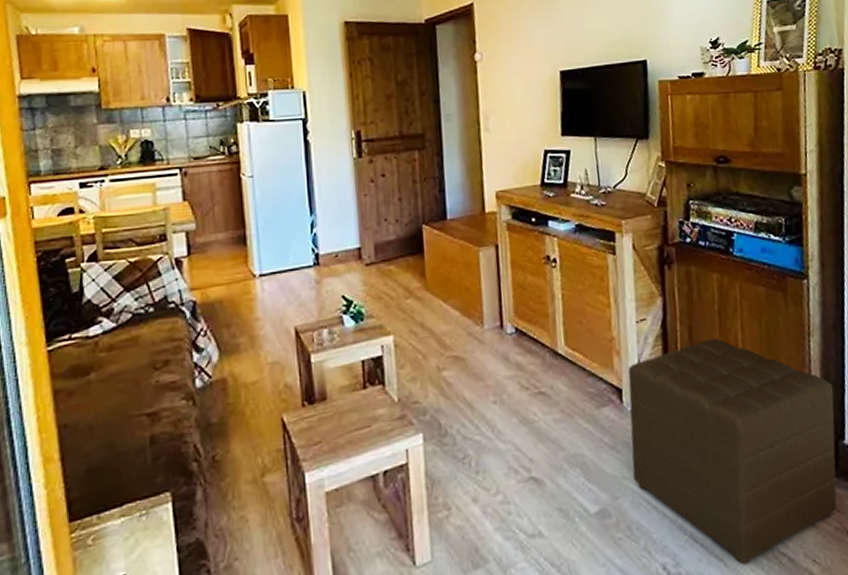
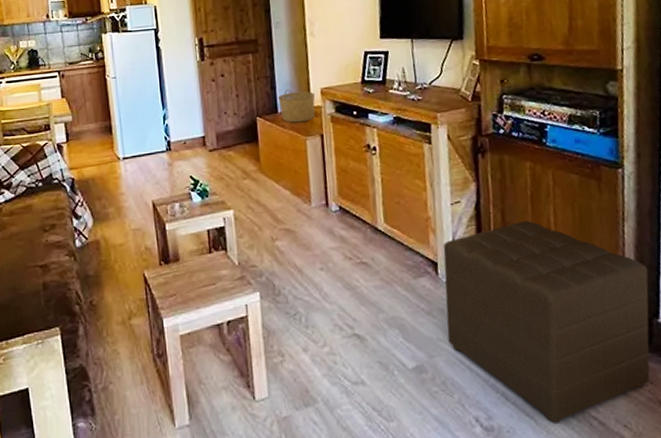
basket: none [448,192,490,232] -> present [279,89,316,123]

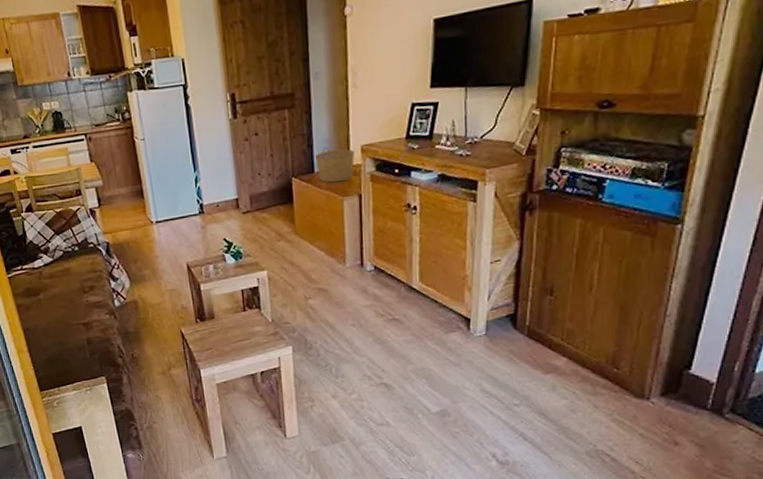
ottoman: present [443,220,650,423] -> none [473,277,689,459]

